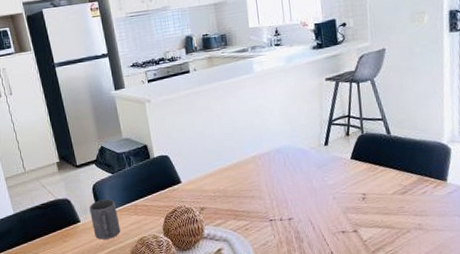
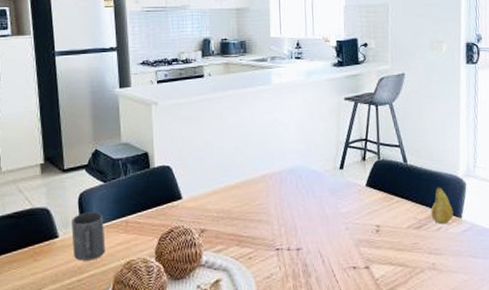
fruit: none [415,154,439,189] -> present [431,187,453,225]

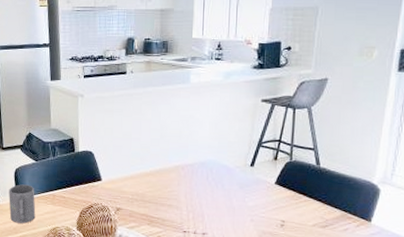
fruit: present [431,187,453,225] -> none [339,191,363,226]

